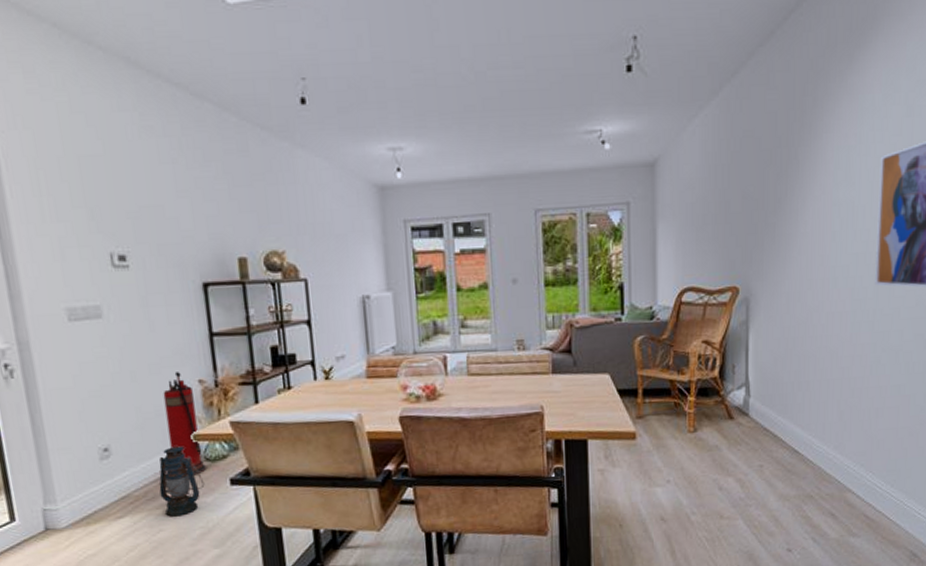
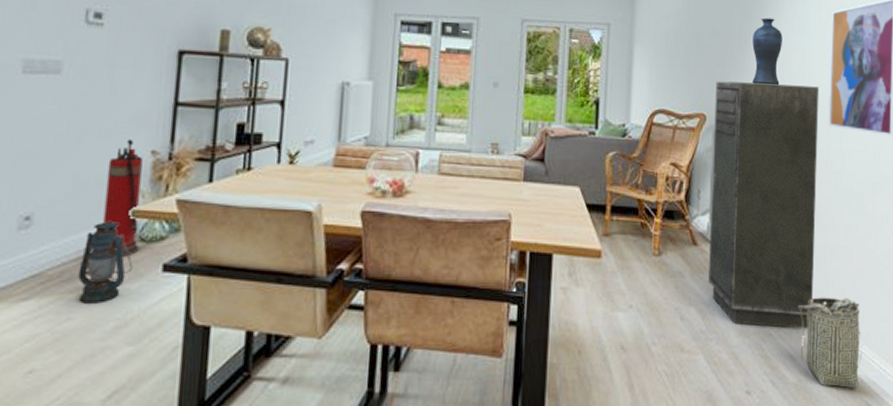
storage cabinet: none [746,243,866,490] -> present [708,81,820,330]
vase: none [789,173,823,249] -> present [752,17,782,86]
basket: none [840,456,908,540] -> present [797,297,862,389]

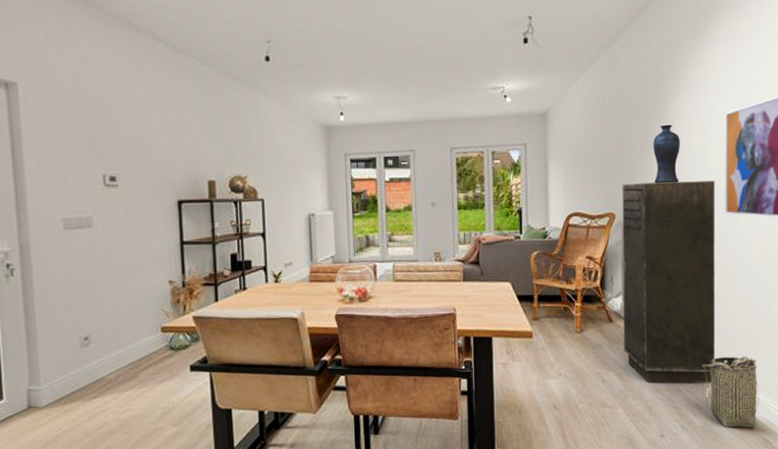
lantern: present [78,222,133,304] -> none [129,336,169,398]
fire extinguisher: present [103,140,143,257] -> none [138,274,171,362]

